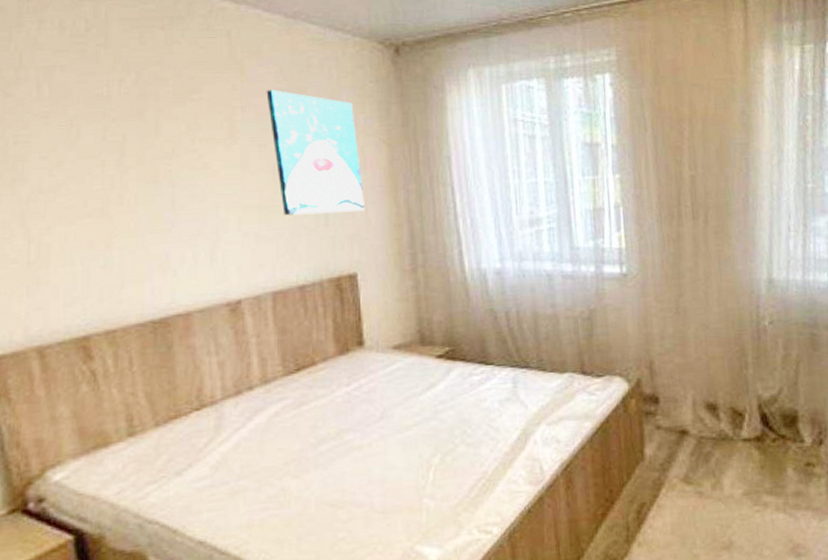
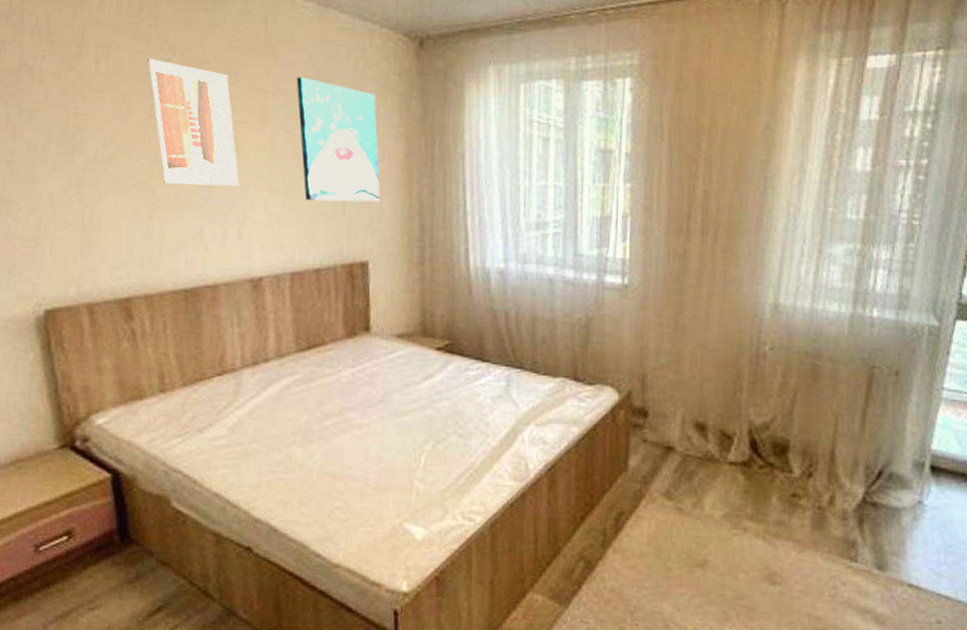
wall art: none [98,79,209,210] -> present [148,59,240,186]

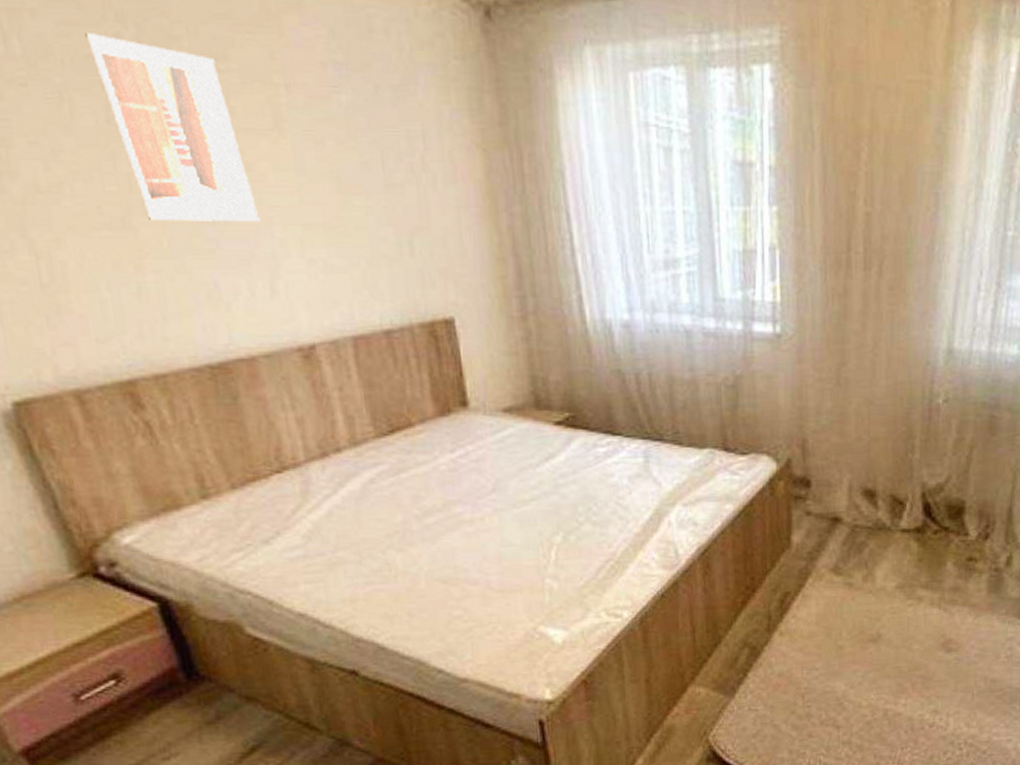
wall art: present [296,77,380,202] -> none [316,62,458,240]

